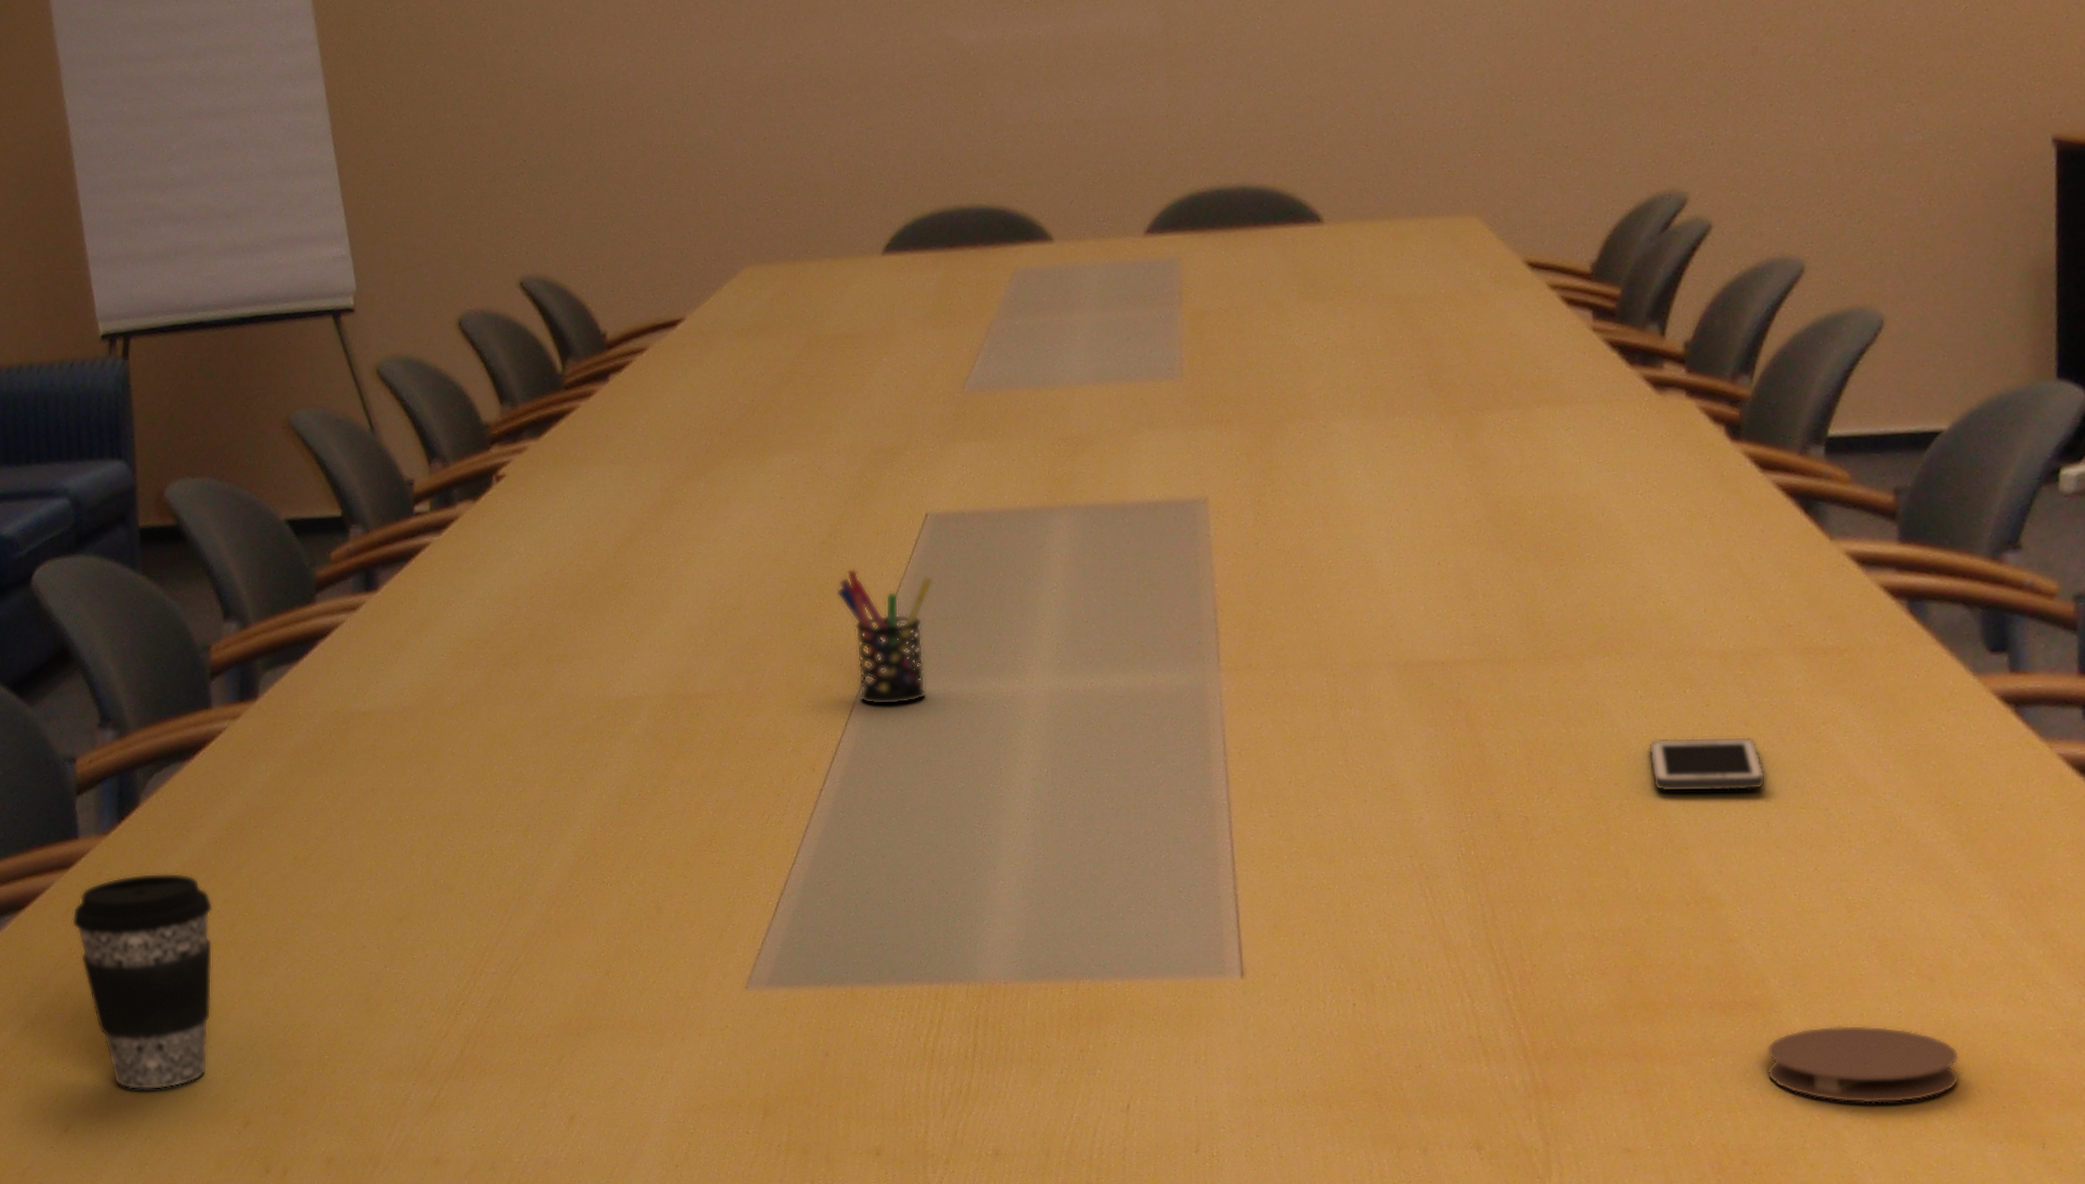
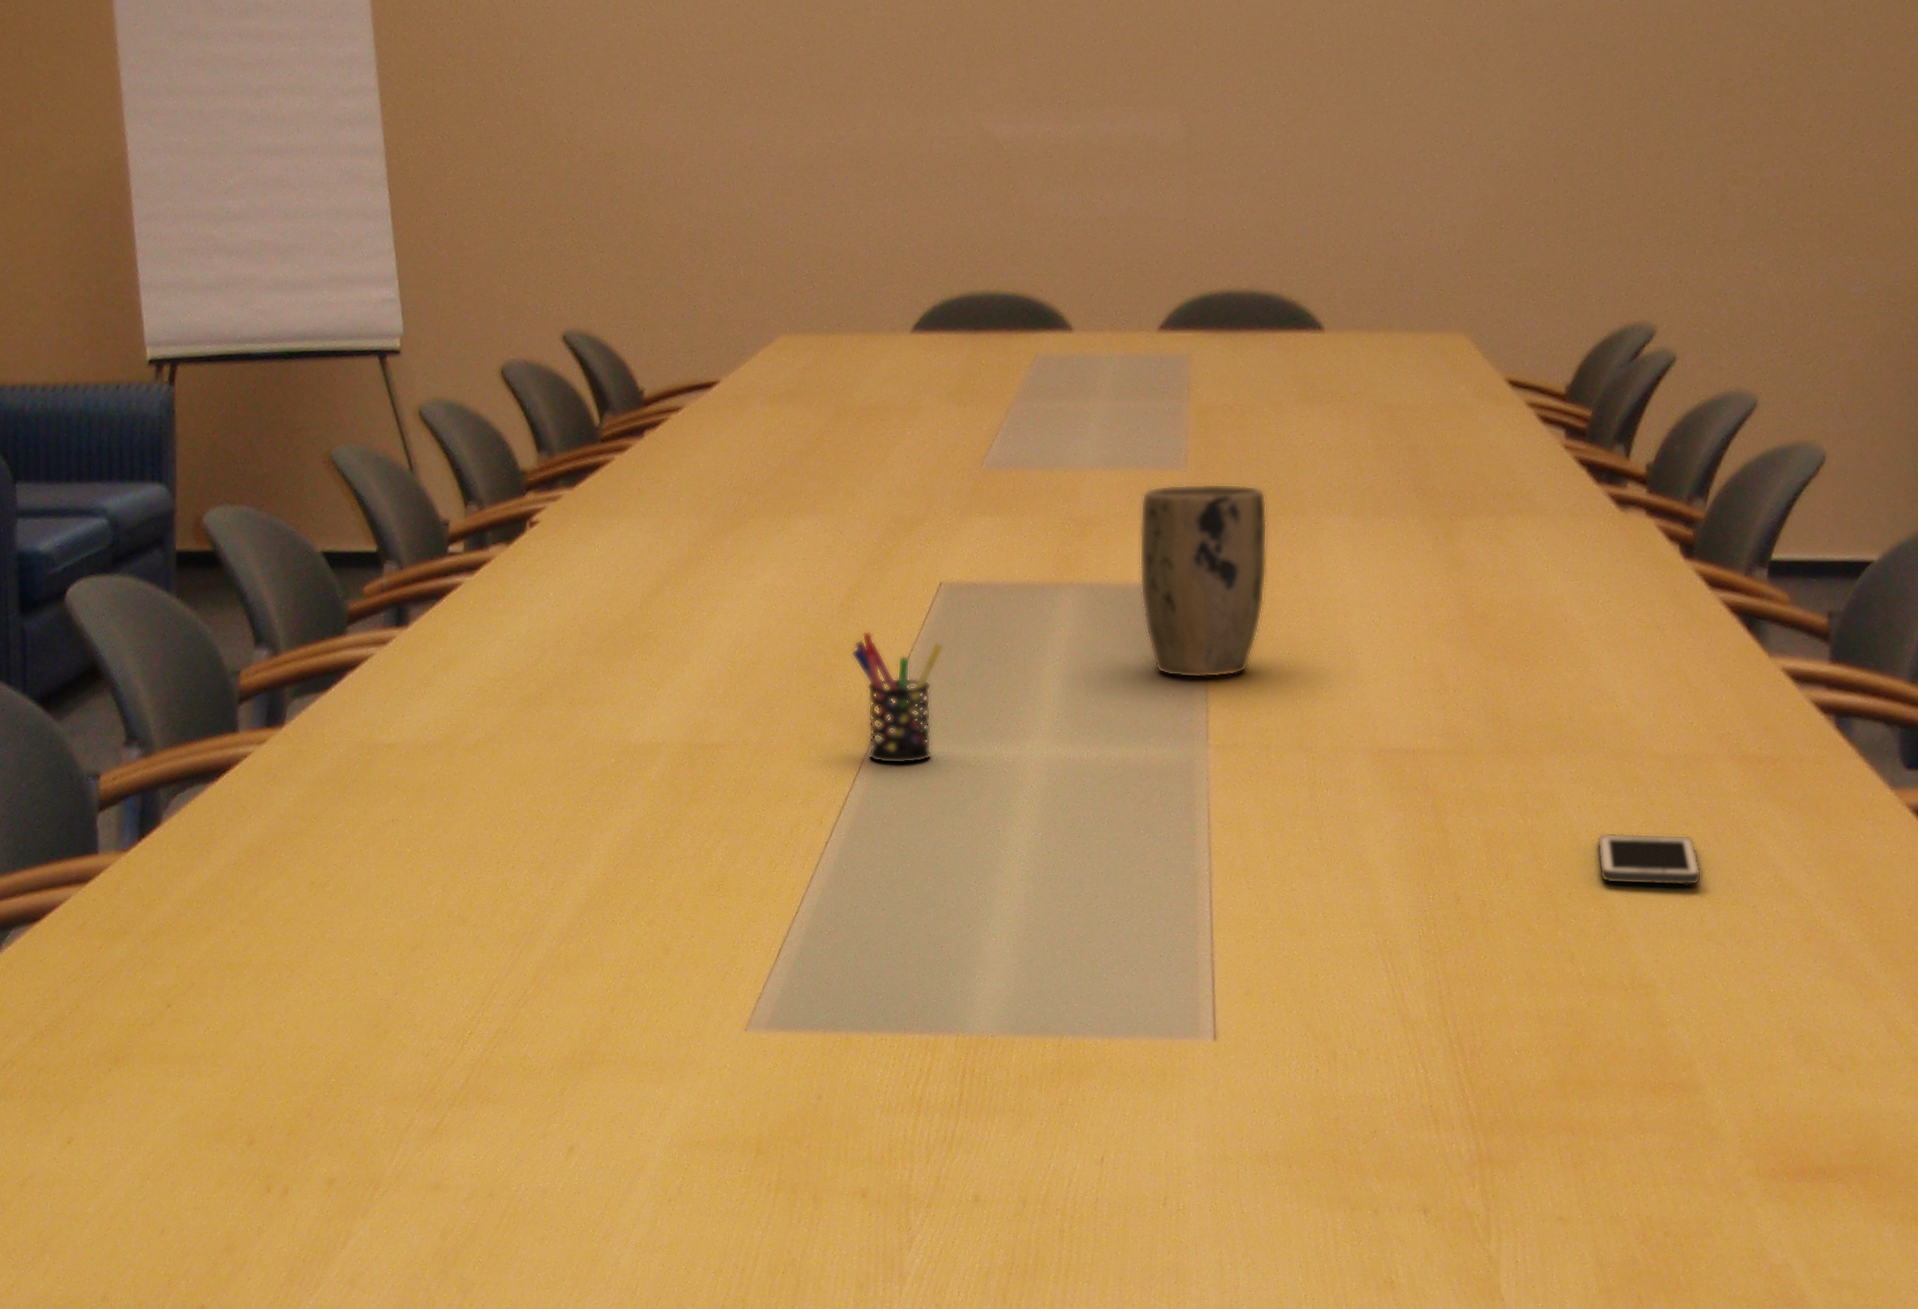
coffee cup: present [71,873,213,1090] -> none [86,891,229,1106]
plant pot: none [1135,391,1274,599] -> present [1139,483,1268,679]
coaster: present [1766,1025,1960,1104] -> none [1690,1109,1863,1184]

